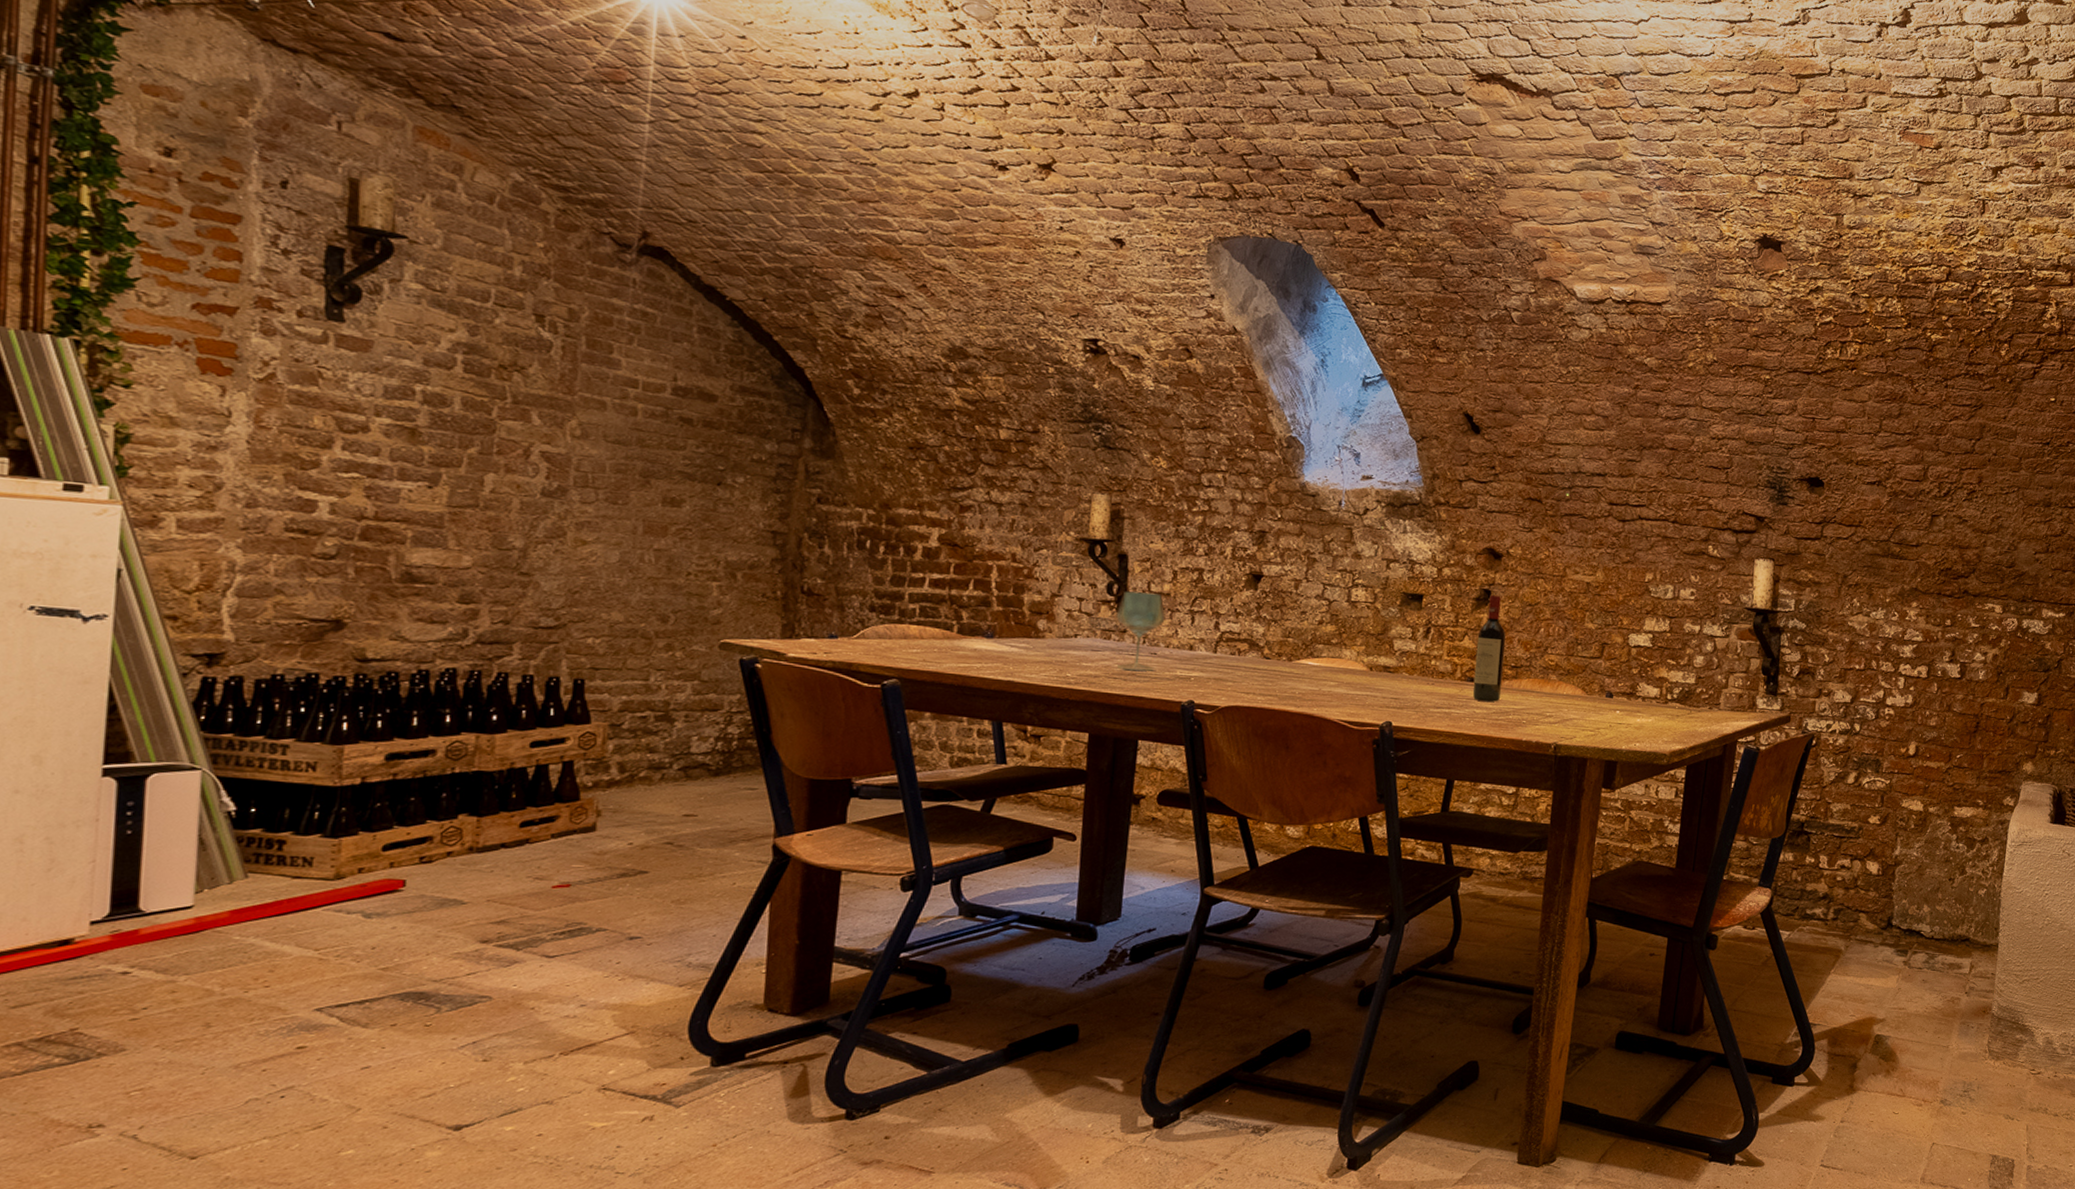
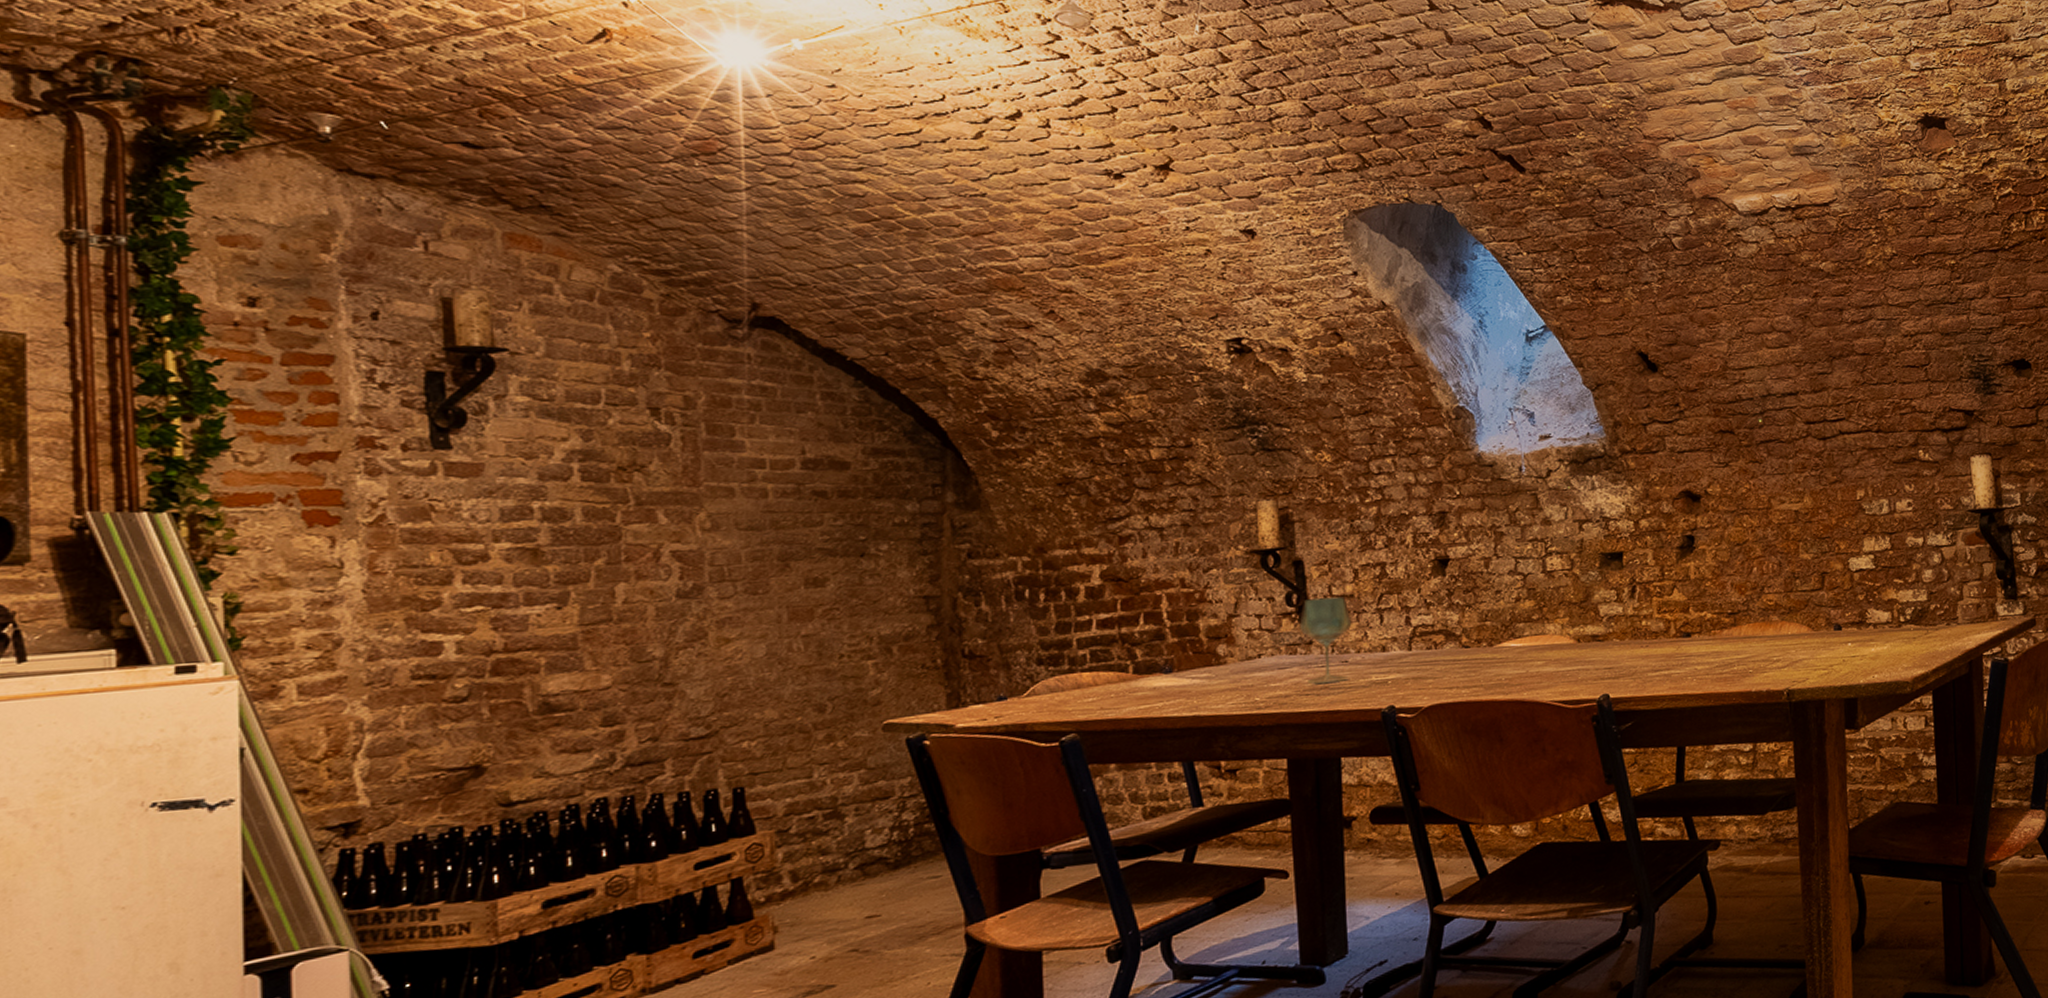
wine bottle: present [1472,595,1507,702] -> none [1687,540,1722,656]

